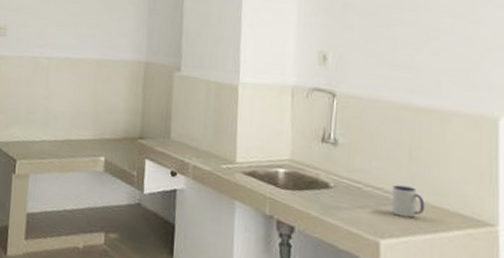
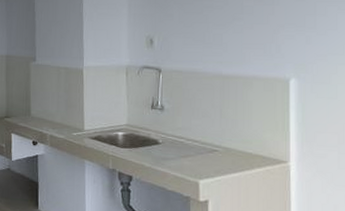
mug: present [391,184,425,218] -> none [207,137,233,162]

